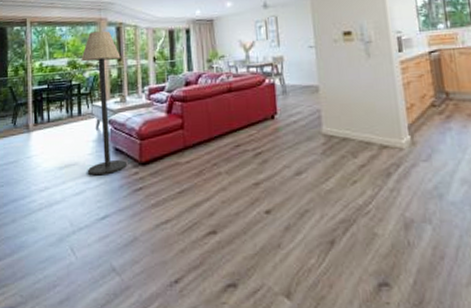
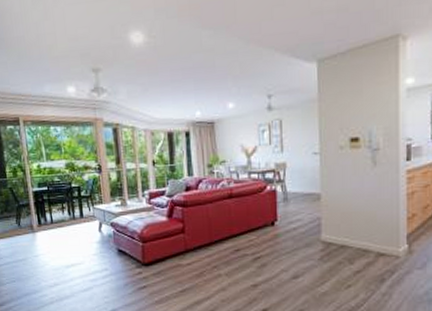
floor lamp: present [81,31,128,176] -> none [79,132,131,274]

